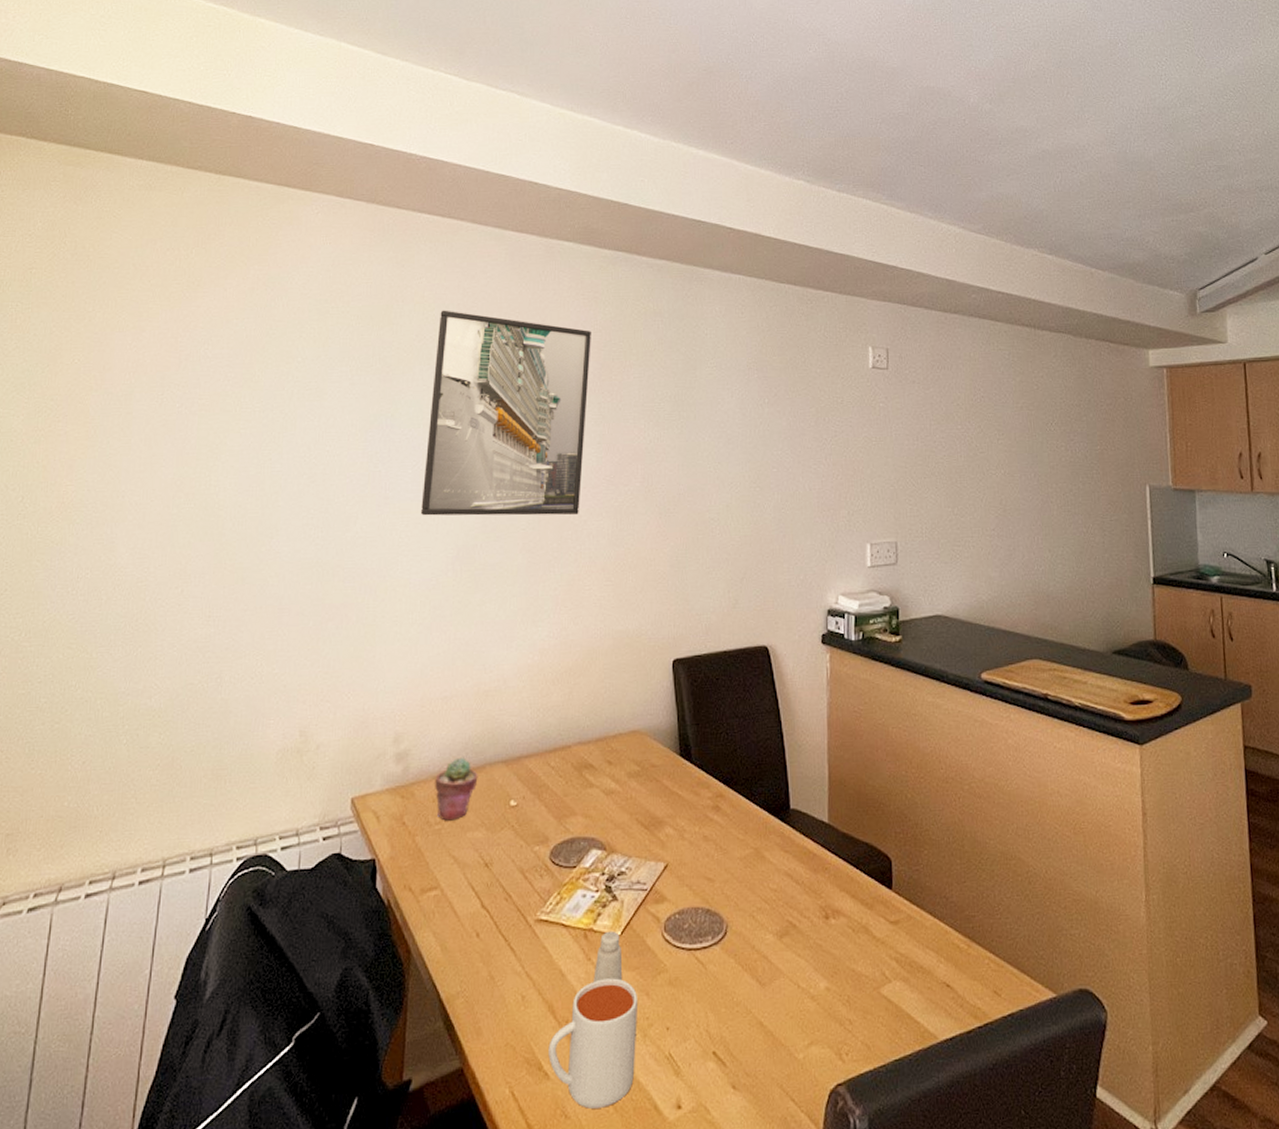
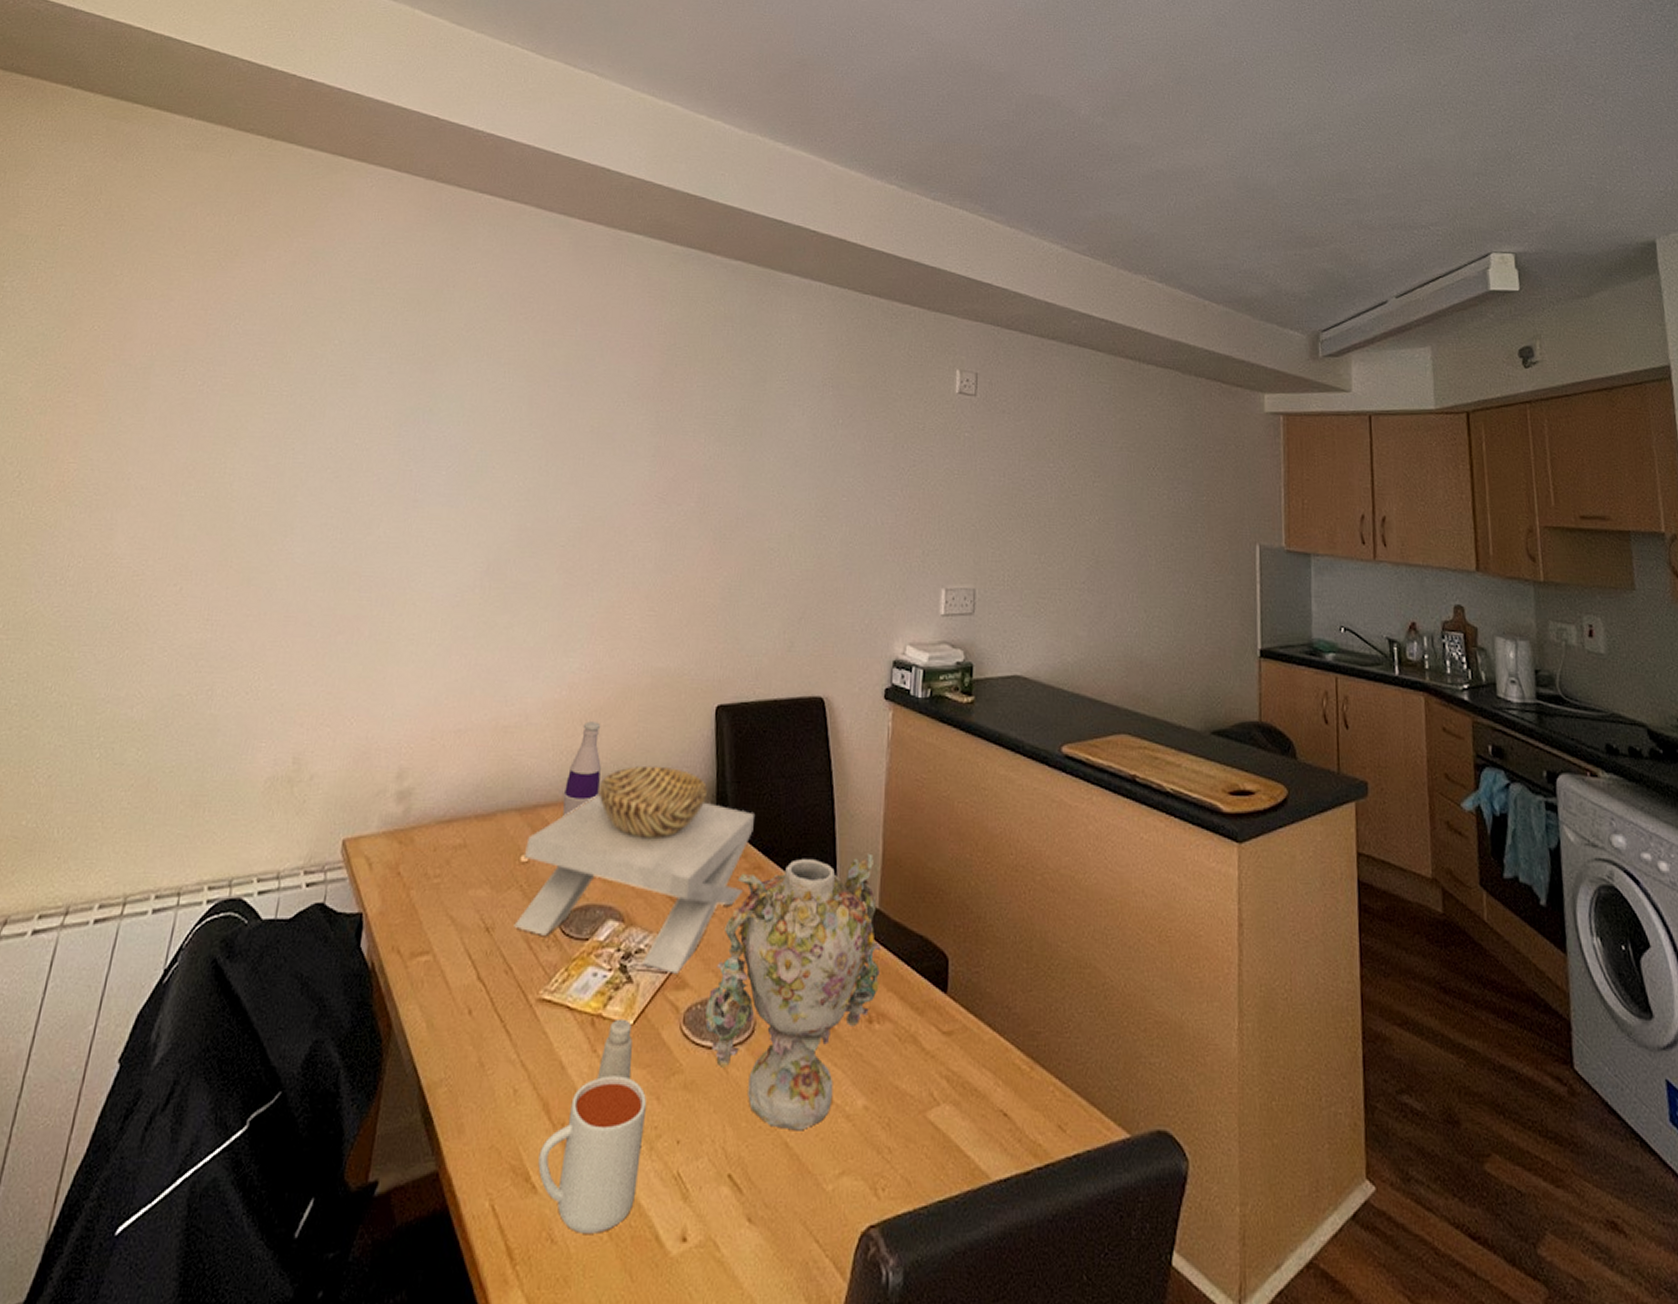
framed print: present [421,310,591,516] -> none [452,299,655,533]
potted succulent: present [434,757,478,821] -> none [437,801,488,875]
decorative bowl: none [509,715,715,890] -> present [514,765,756,974]
bottle: none [543,681,576,765] -> present [562,721,601,817]
vase: none [683,776,833,1012] -> present [705,853,880,1131]

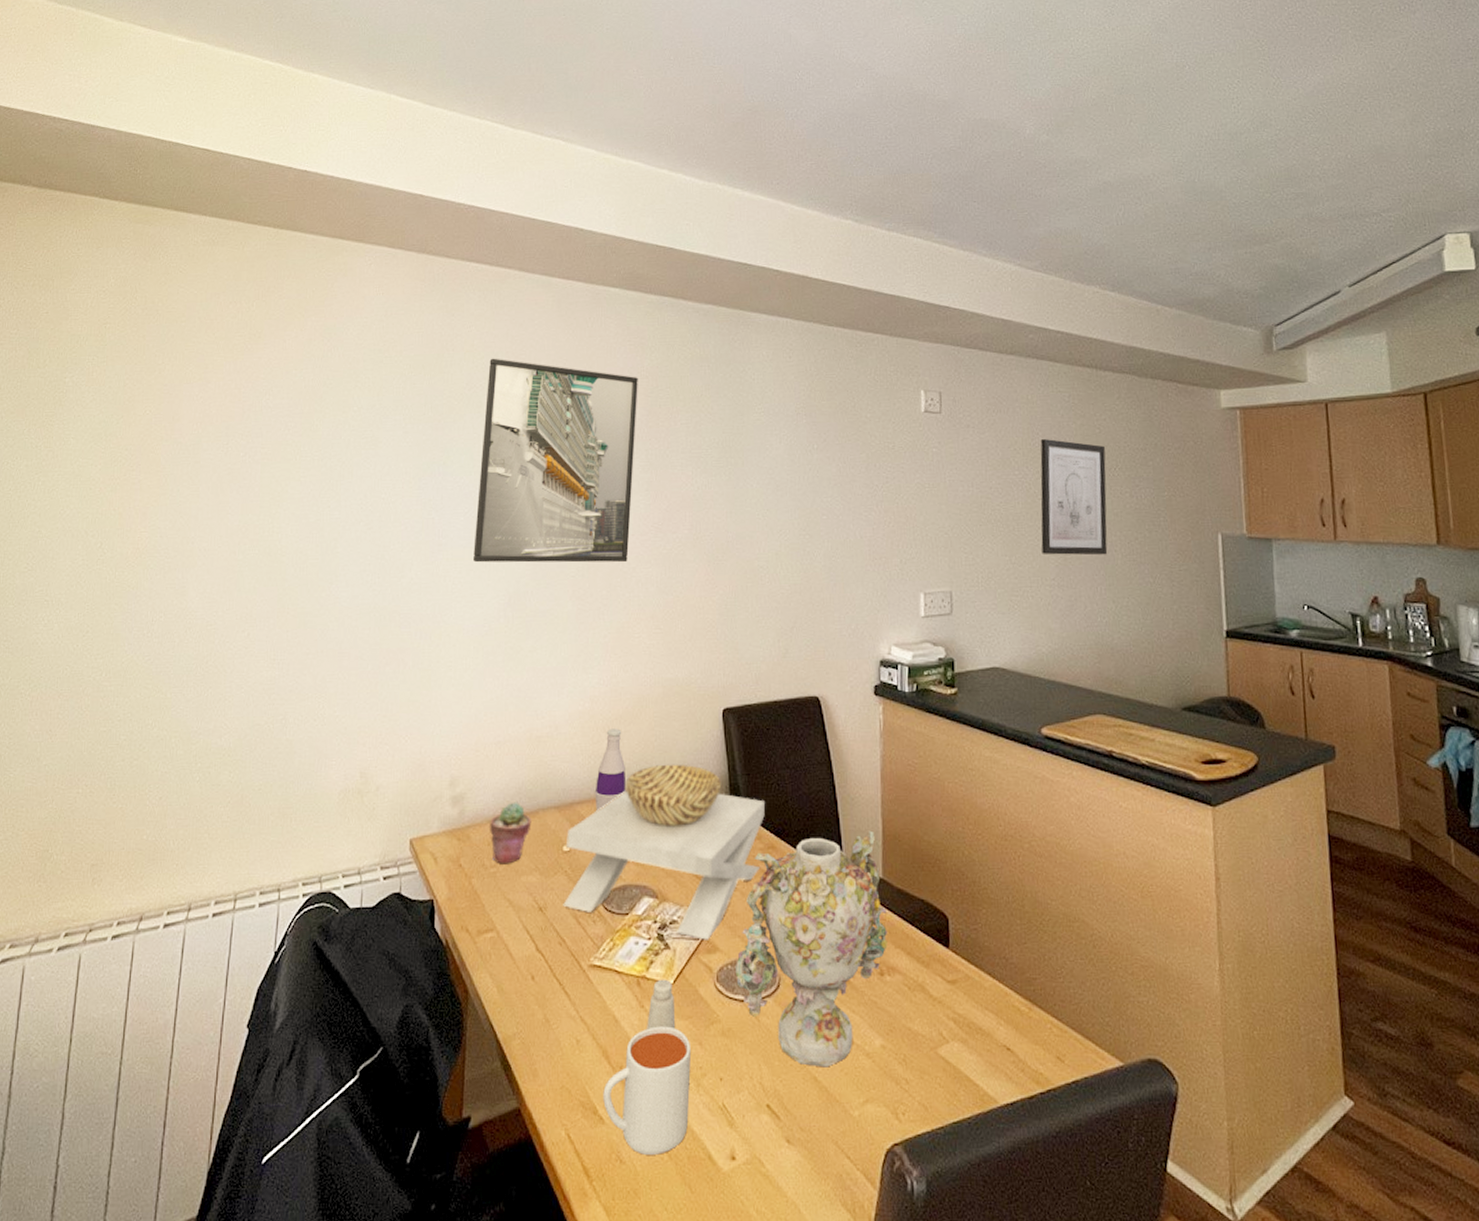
potted succulent: none [437,801,488,875] -> present [489,802,531,864]
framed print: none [452,299,655,533] -> present [473,358,638,563]
wall art: none [1073,431,1144,560] -> present [1040,439,1108,555]

